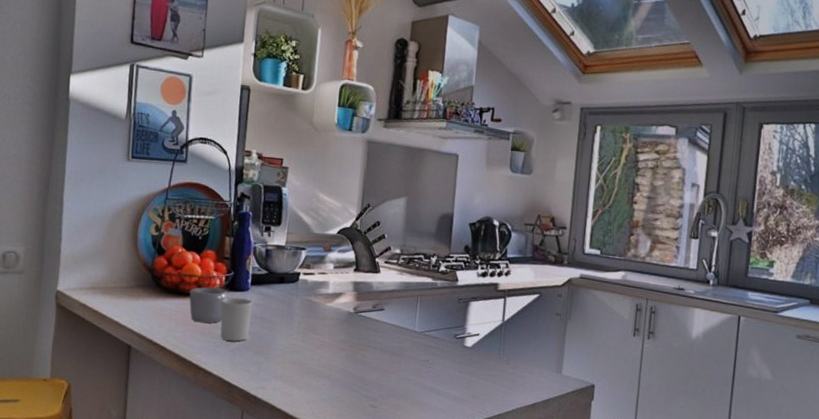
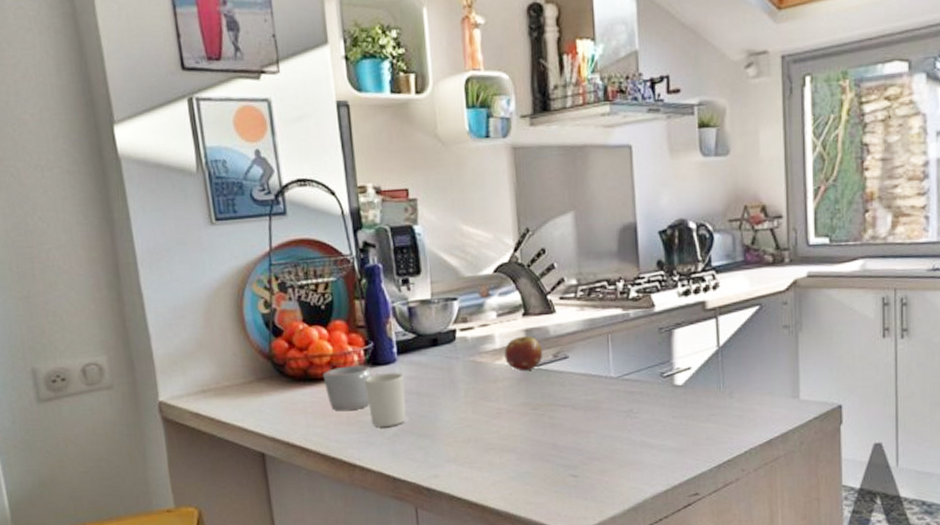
fruit: none [334,286,365,315] -> present [504,336,543,371]

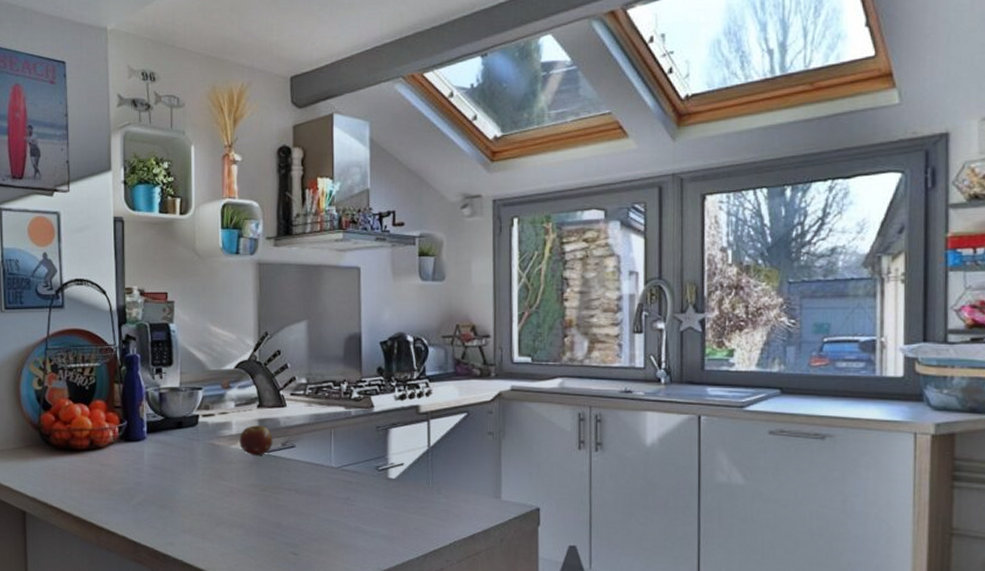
cup: present [322,365,371,412] -> none [82,440,123,480]
mug: present [364,373,407,427] -> none [116,449,151,496]

